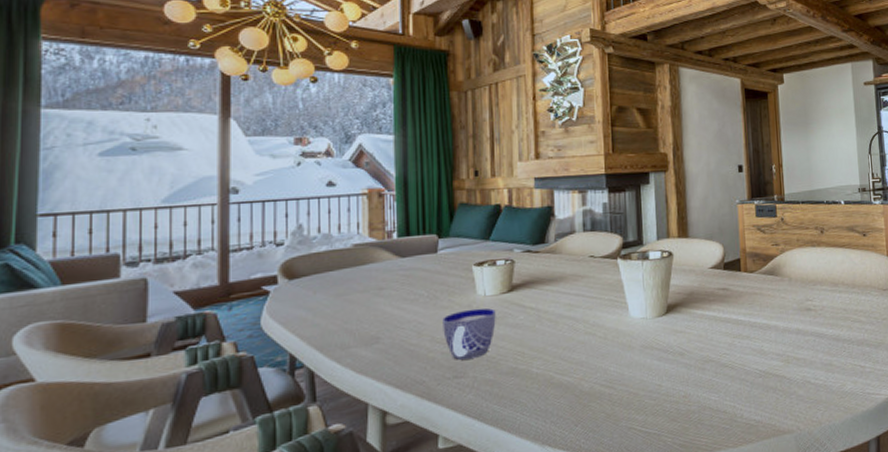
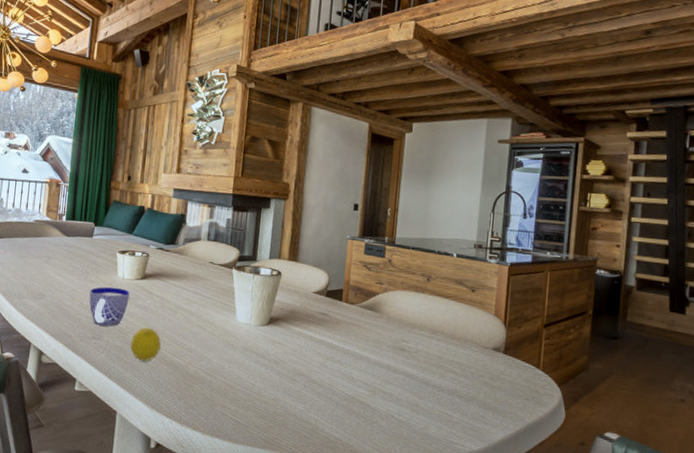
fruit: none [505,348,545,391] -> present [130,327,161,362]

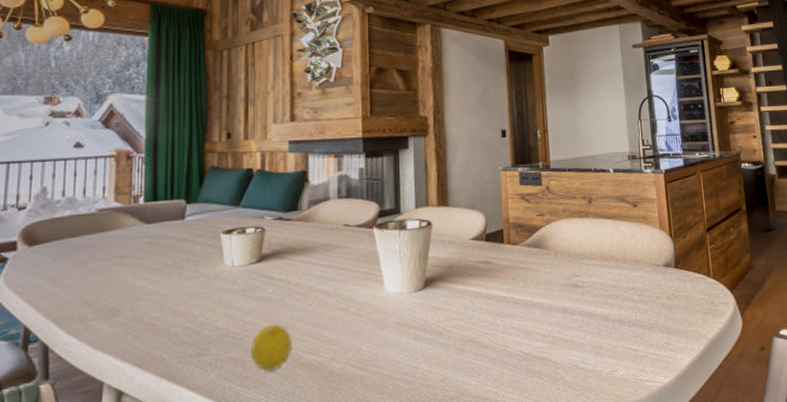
cup: present [89,286,130,327] -> none [186,279,243,336]

